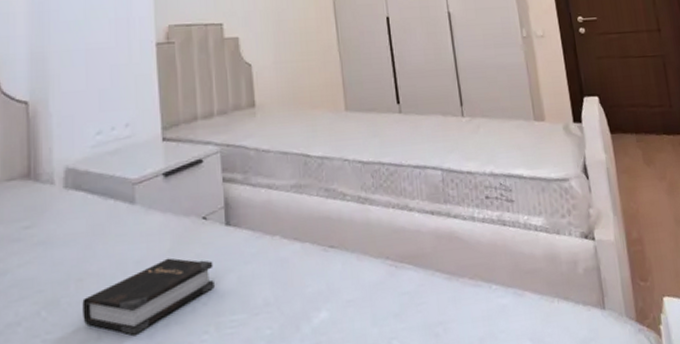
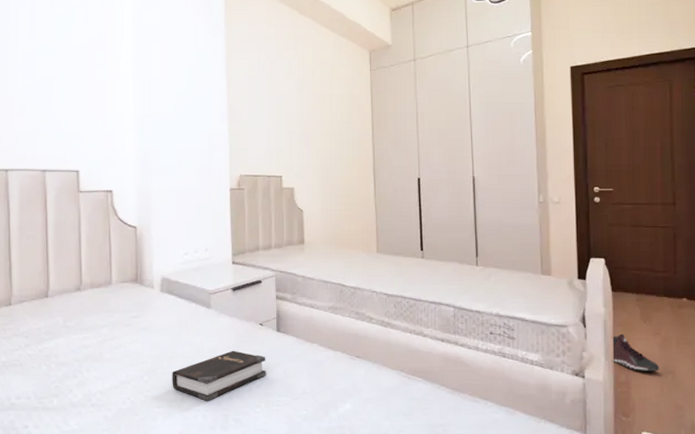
sneaker: none [616,181,671,224] -> present [611,333,660,371]

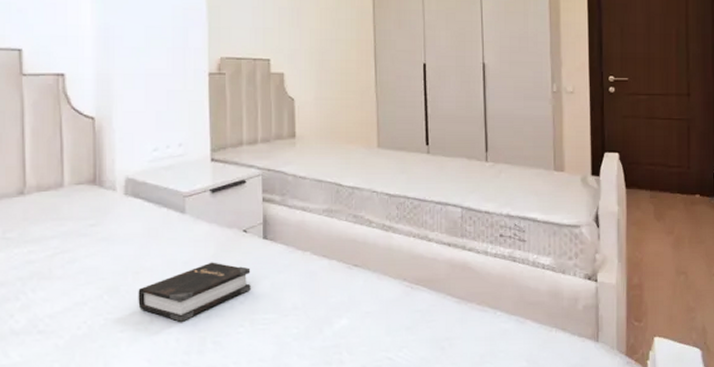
sneaker: present [611,333,660,371] -> none [624,233,673,273]

